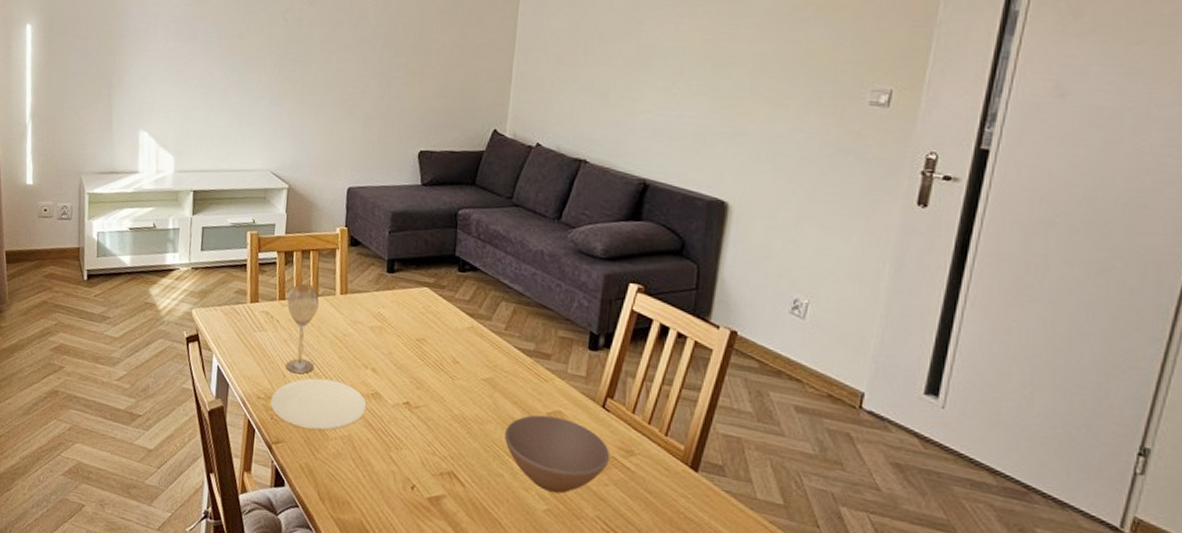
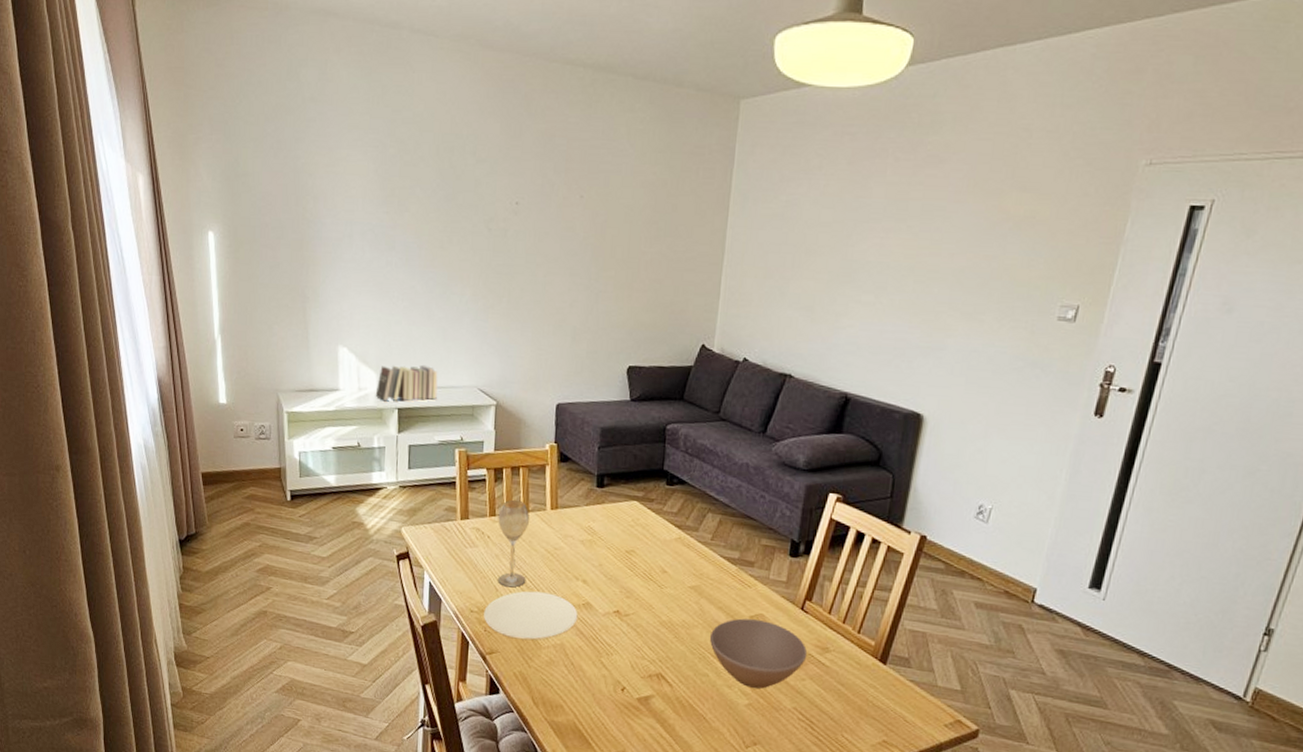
books: none [172,148,233,184] -> present [375,364,438,402]

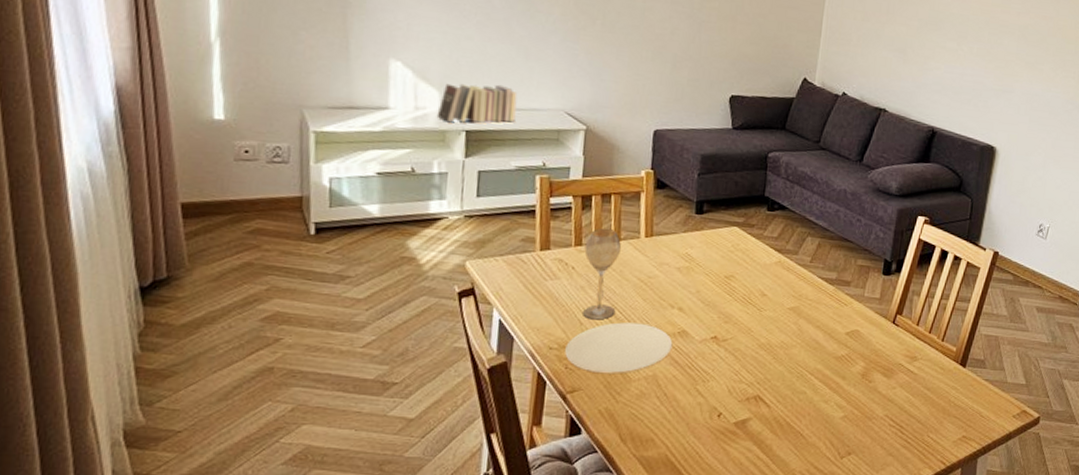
bowl: present [709,618,808,689] -> none [807,335,898,400]

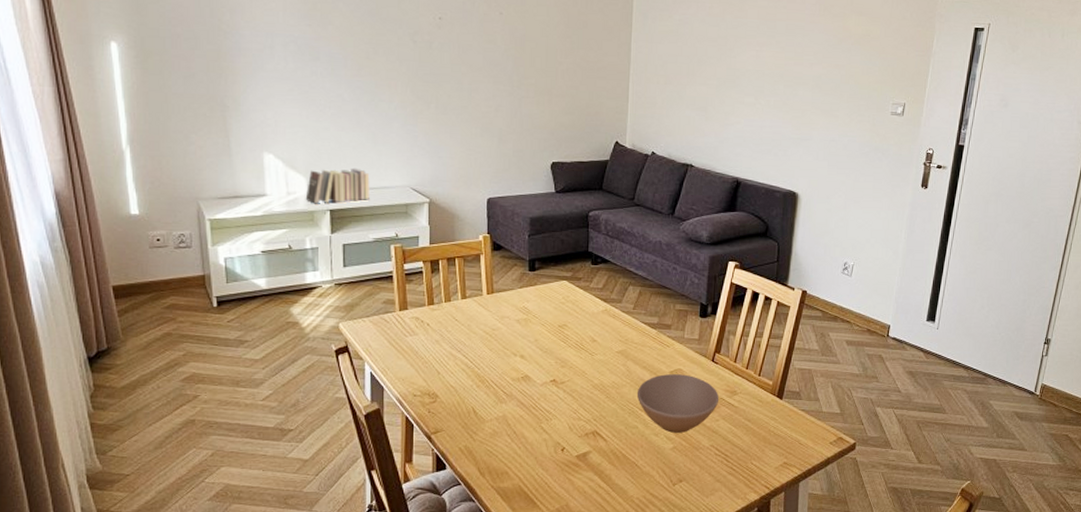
plate: present [565,322,673,375] -> none [427,371,518,416]
wineglass: present [583,229,622,320] -> none [436,289,468,369]
bowl: none [807,335,898,400] -> present [636,374,720,433]

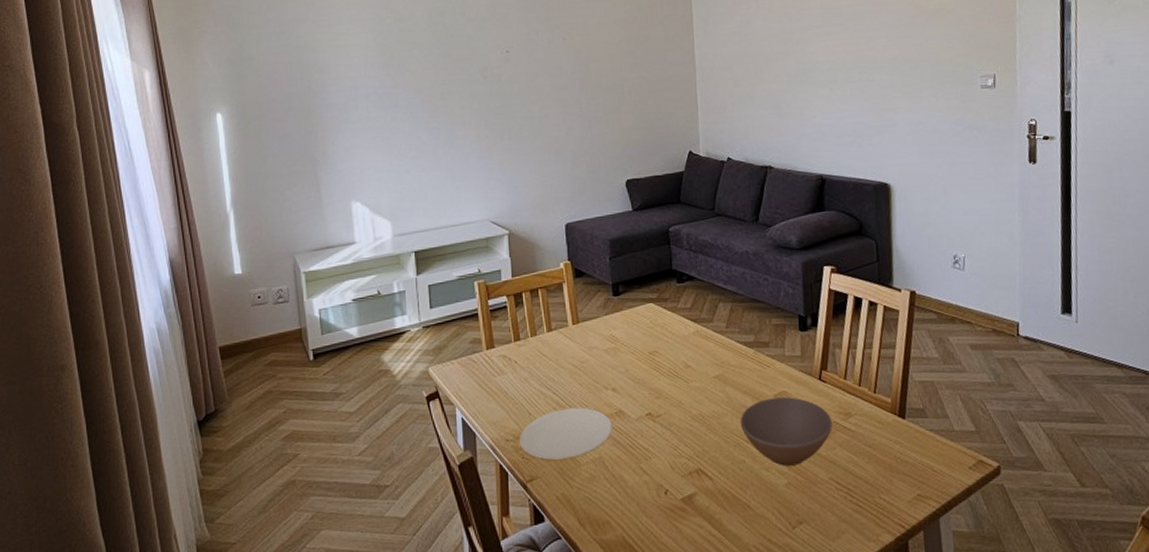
books: present [305,167,370,204] -> none [391,206,451,247]
plate: none [427,371,518,416] -> present [520,407,613,461]

